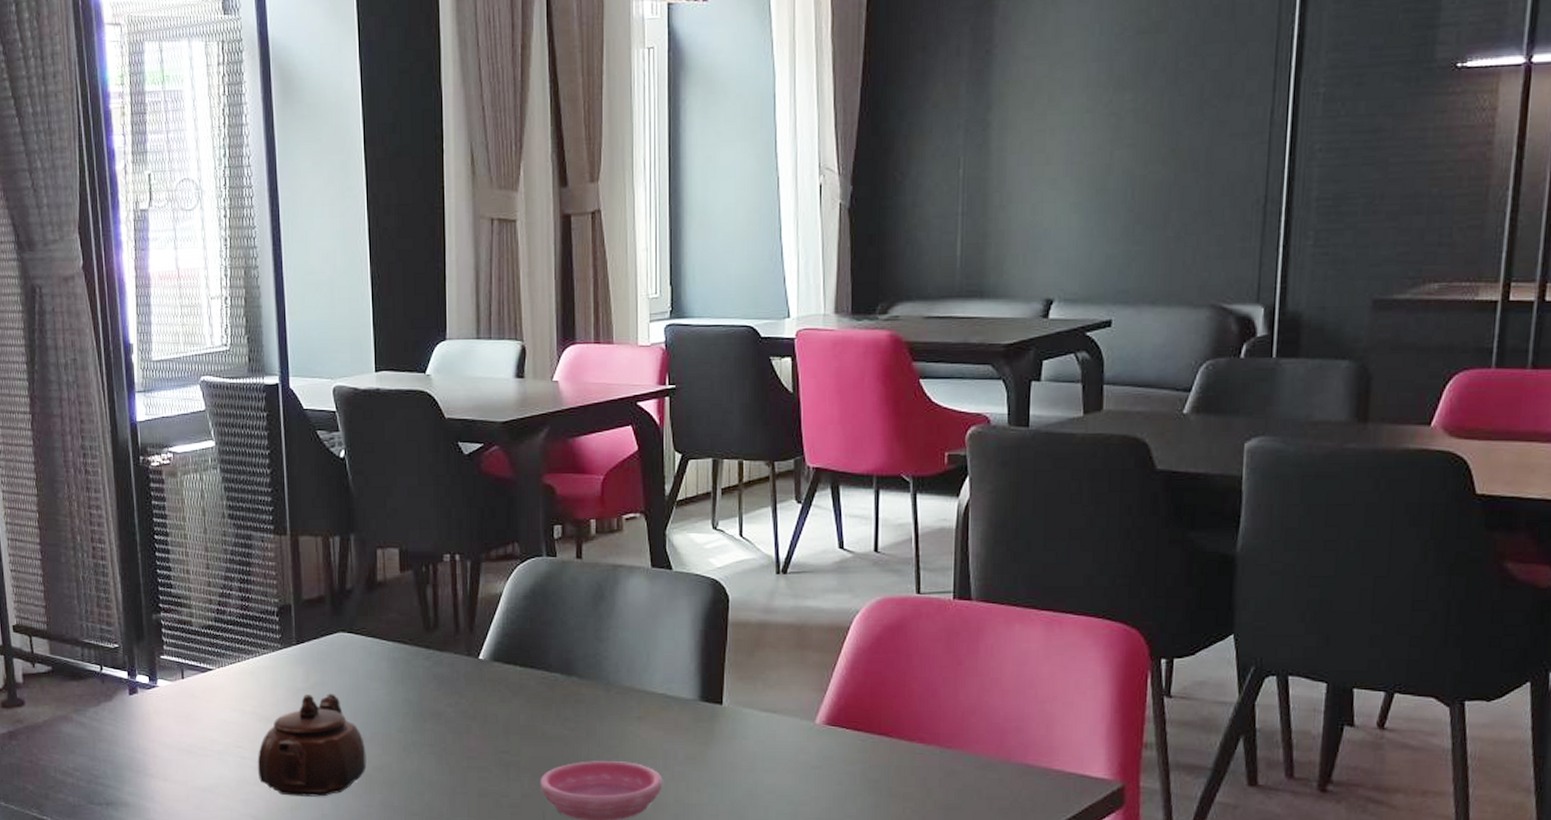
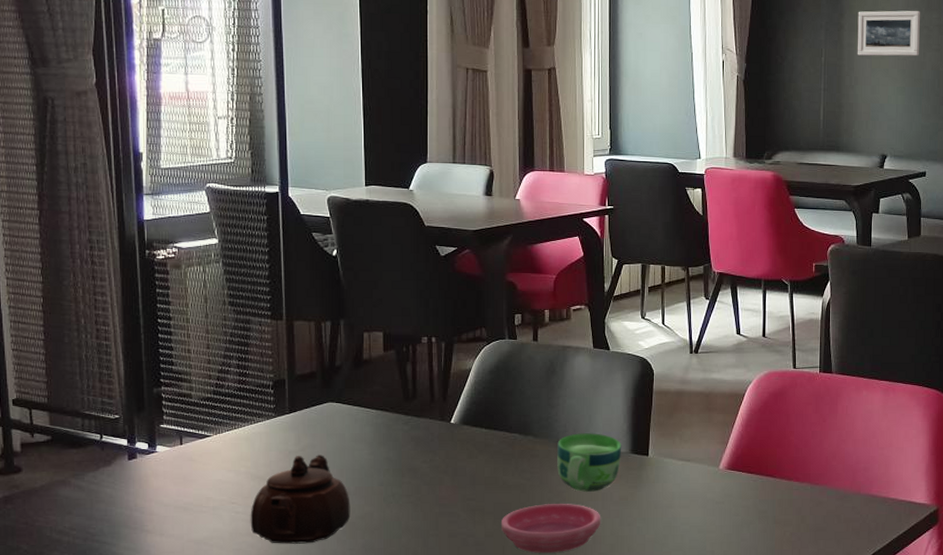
cup: none [607,674,689,747] -> present [557,433,622,492]
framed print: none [1010,91,1106,163] -> present [857,10,920,56]

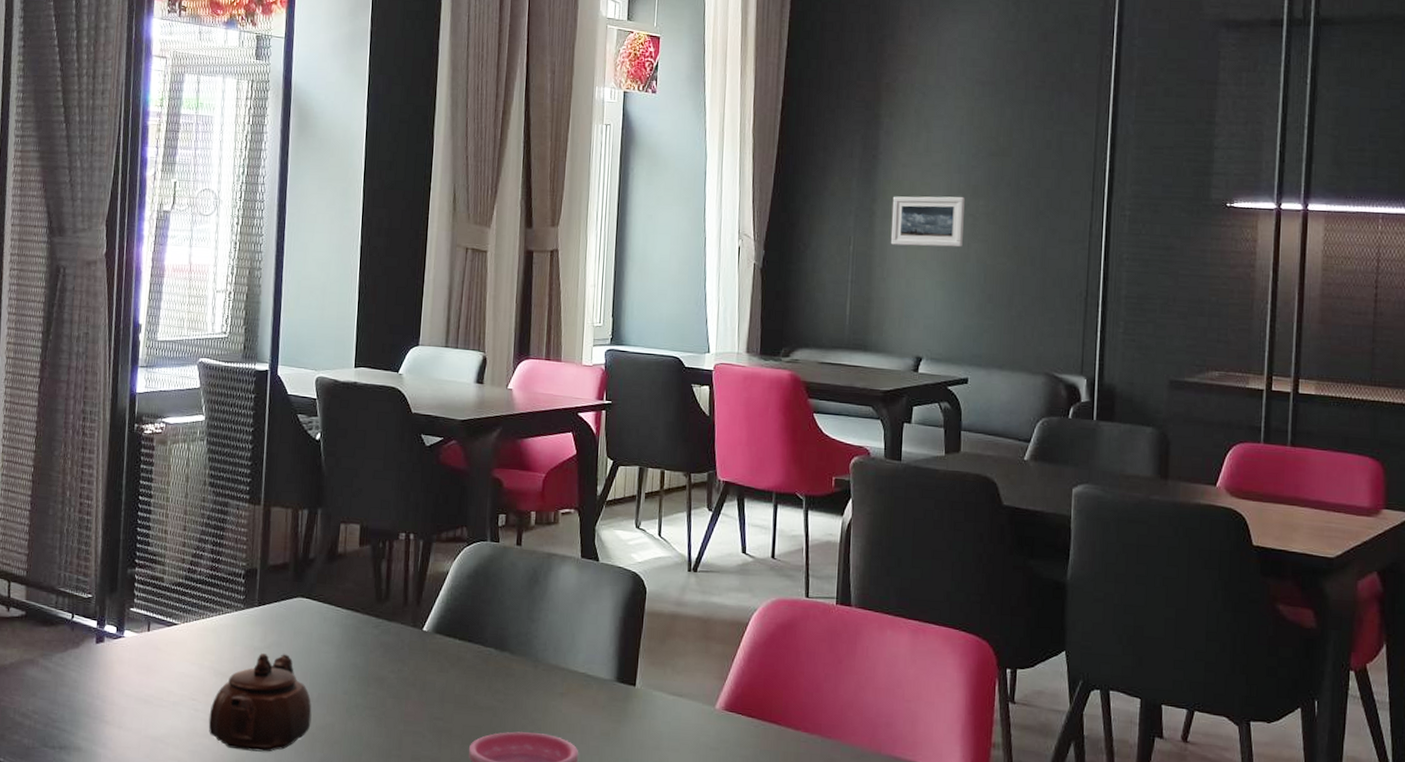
cup: present [557,433,622,492] -> none [533,653,607,723]

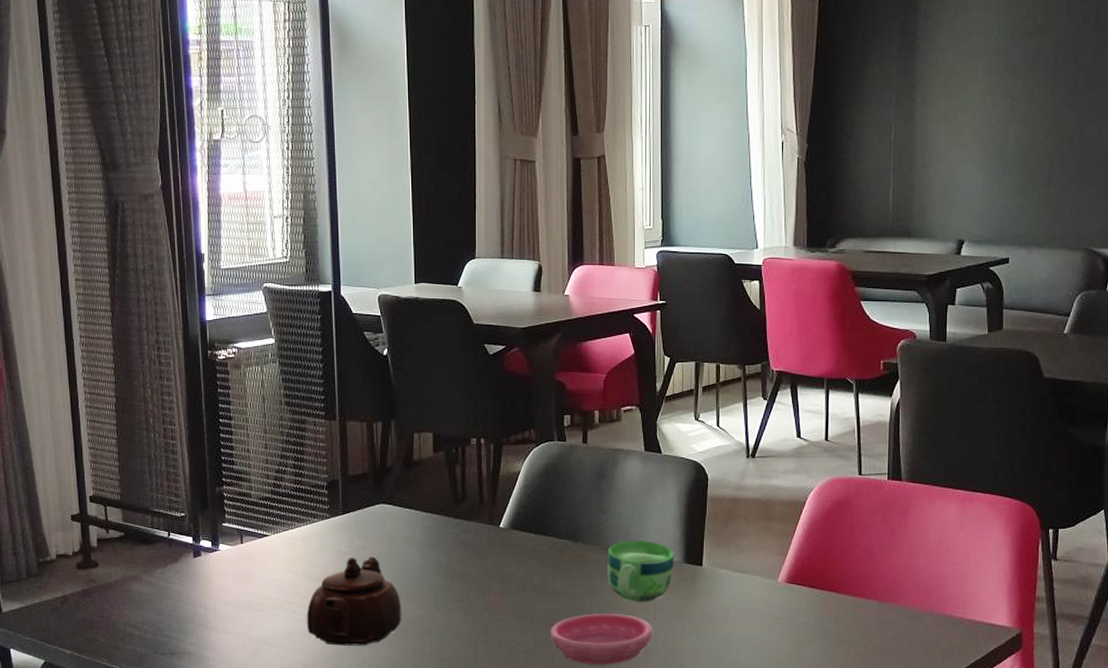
cup: none [533,653,607,723] -> present [607,540,675,602]
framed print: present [890,196,965,247] -> none [931,78,1003,131]

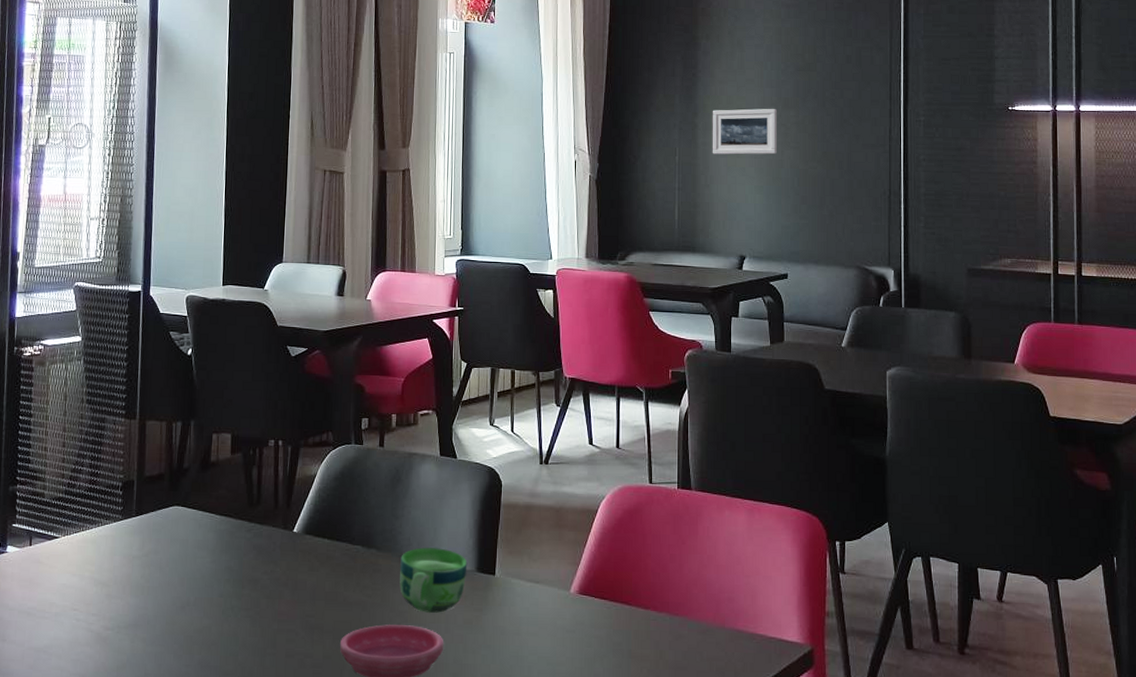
teapot: present [306,557,402,646] -> none [90,561,189,657]
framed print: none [931,78,1003,131] -> present [712,108,777,155]

